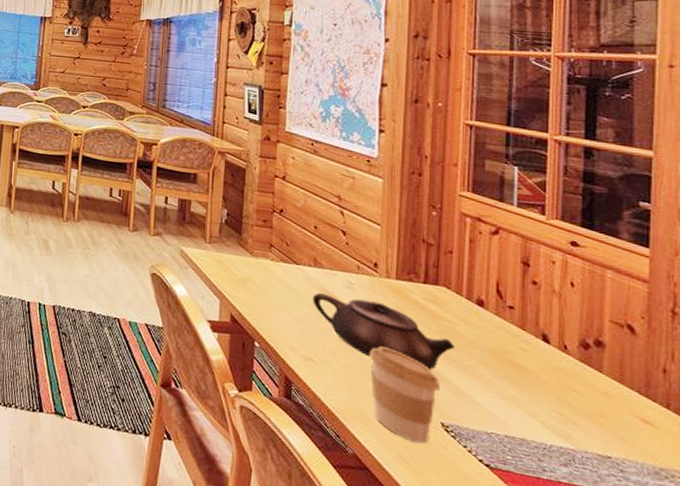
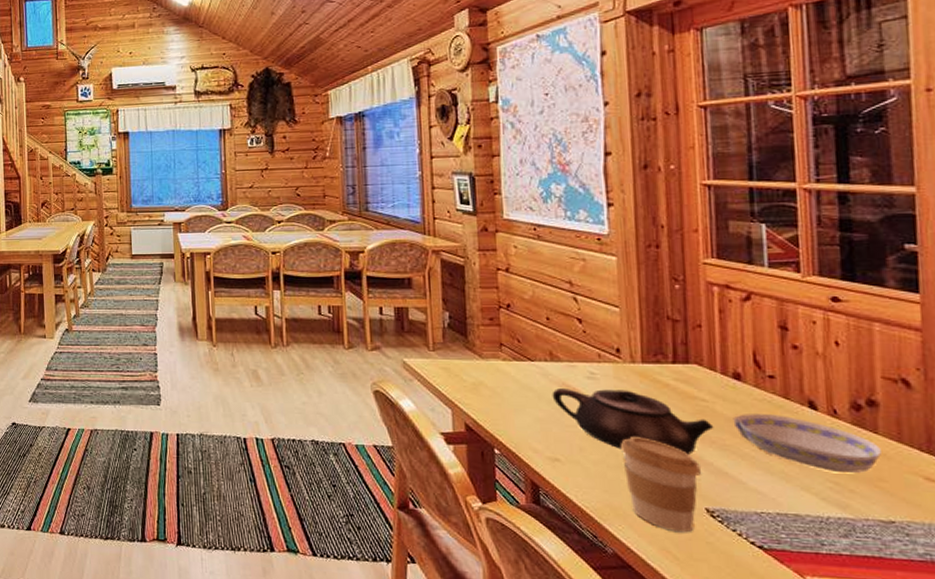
bowl: none [473,338,604,408] -> present [733,414,881,474]

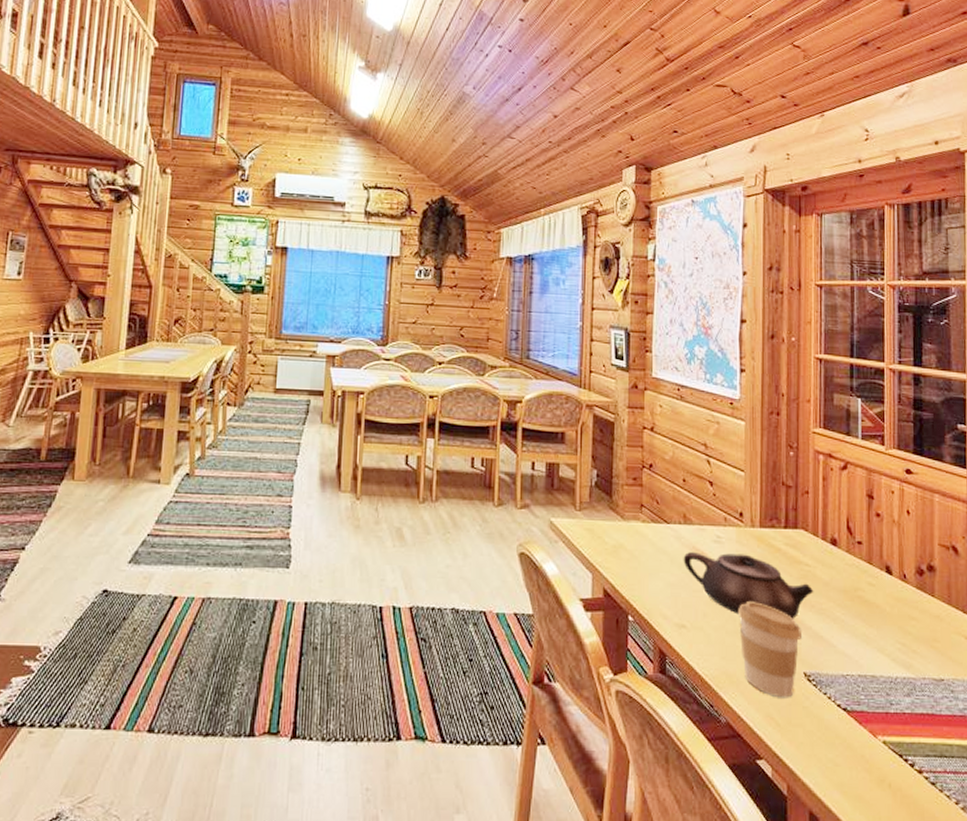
bowl: present [733,414,881,474] -> none [829,578,936,635]

